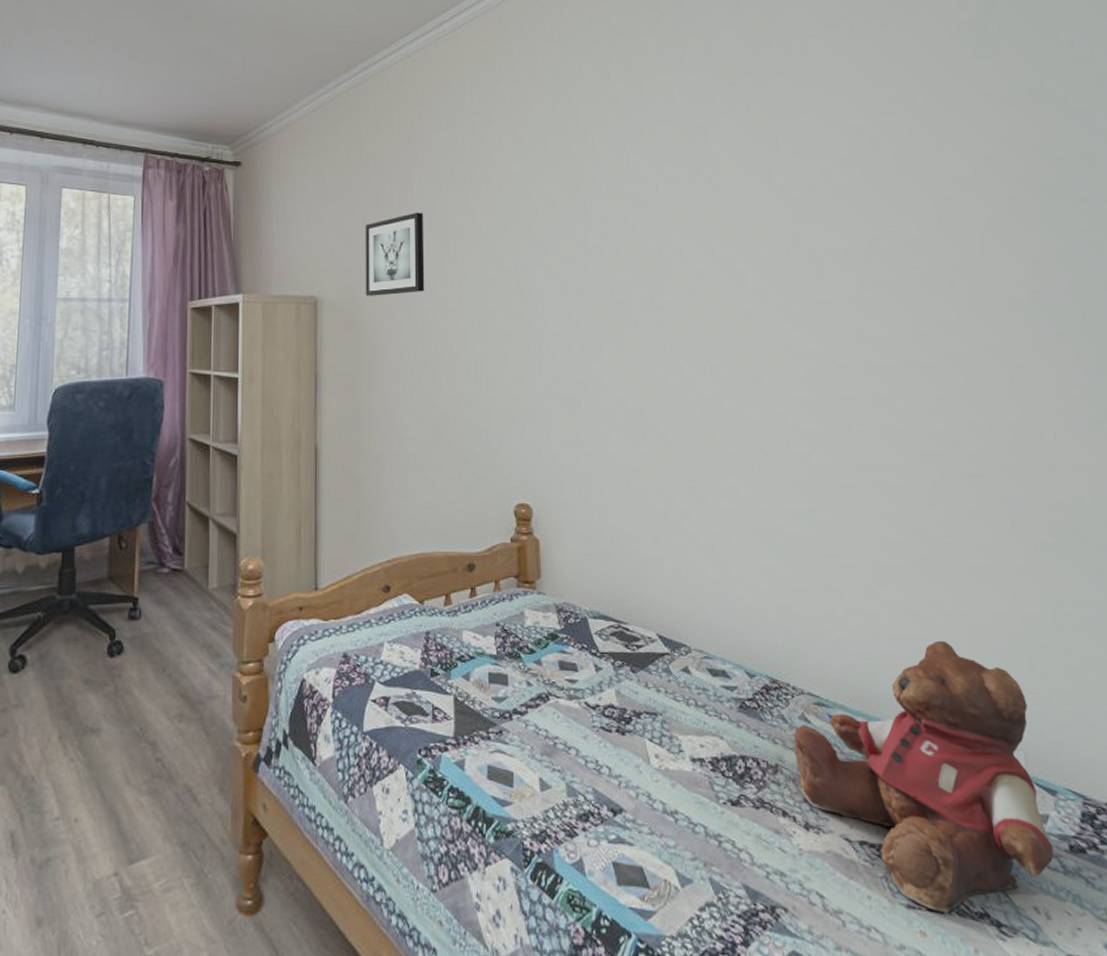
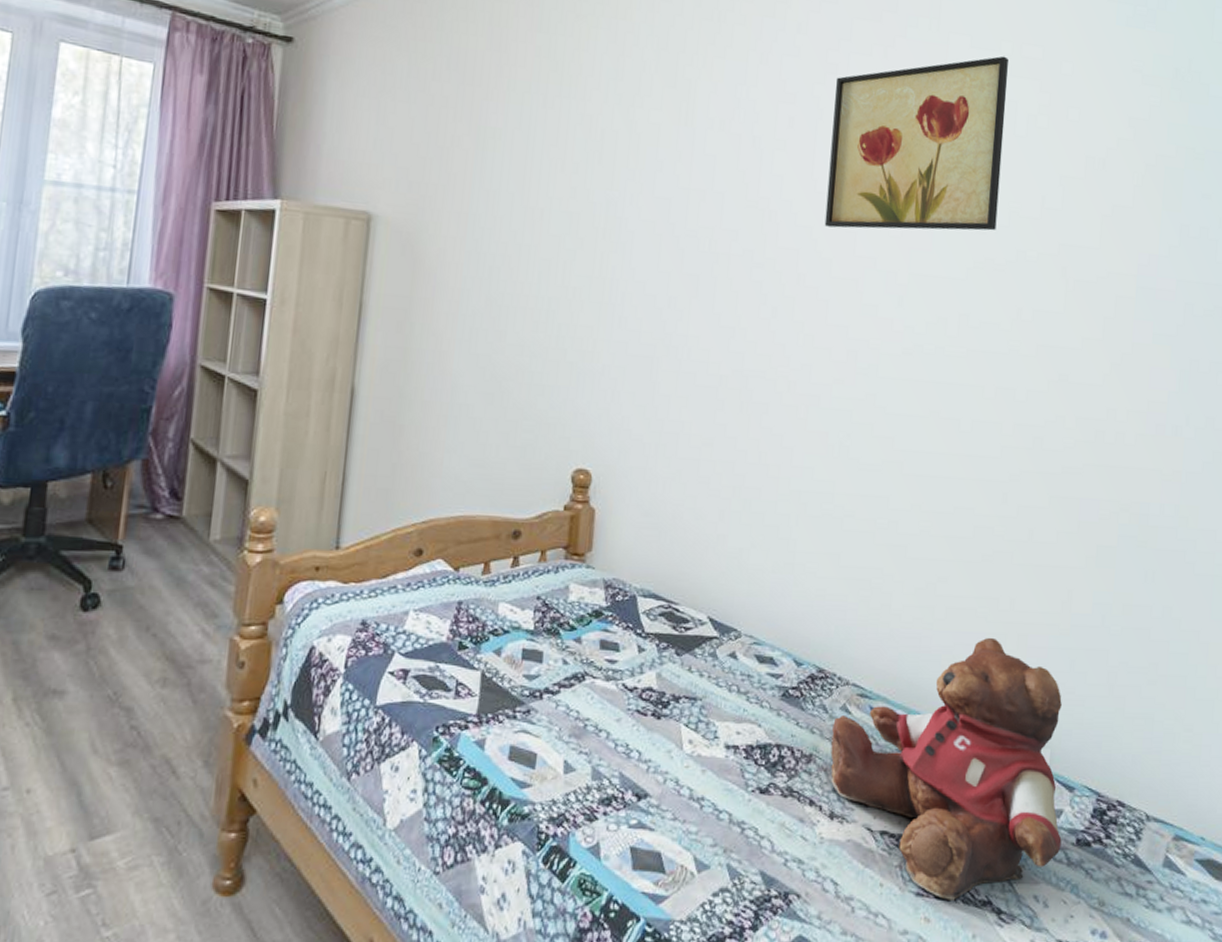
wall art: present [365,212,425,296] -> none [428,124,508,220]
wall art: none [706,99,878,267] -> present [824,56,1008,231]

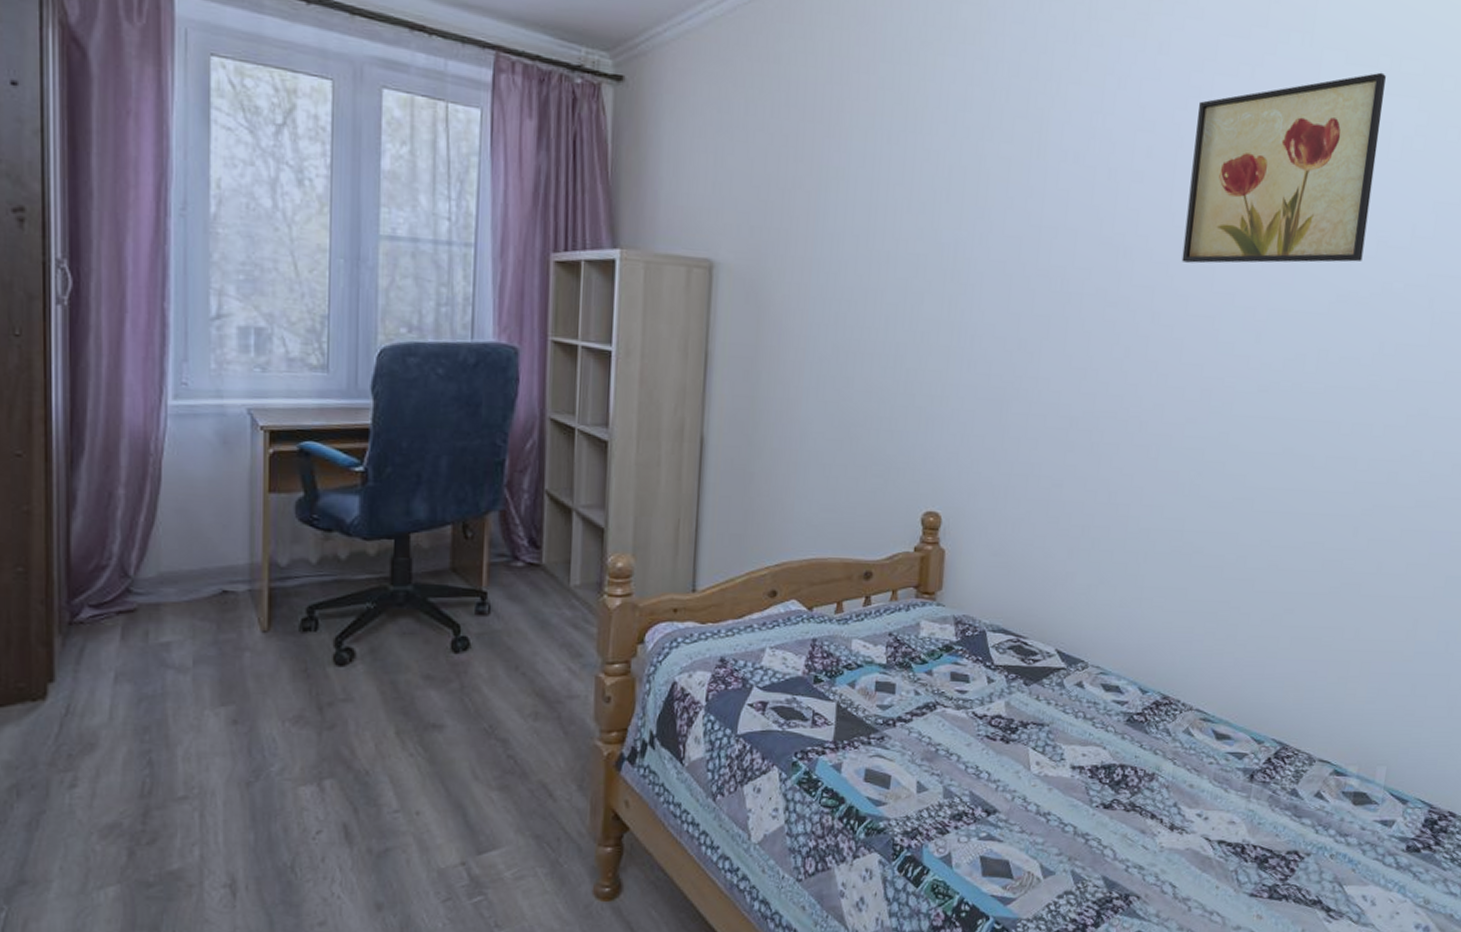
teddy bear: present [830,637,1062,900] -> none [1172,664,1401,900]

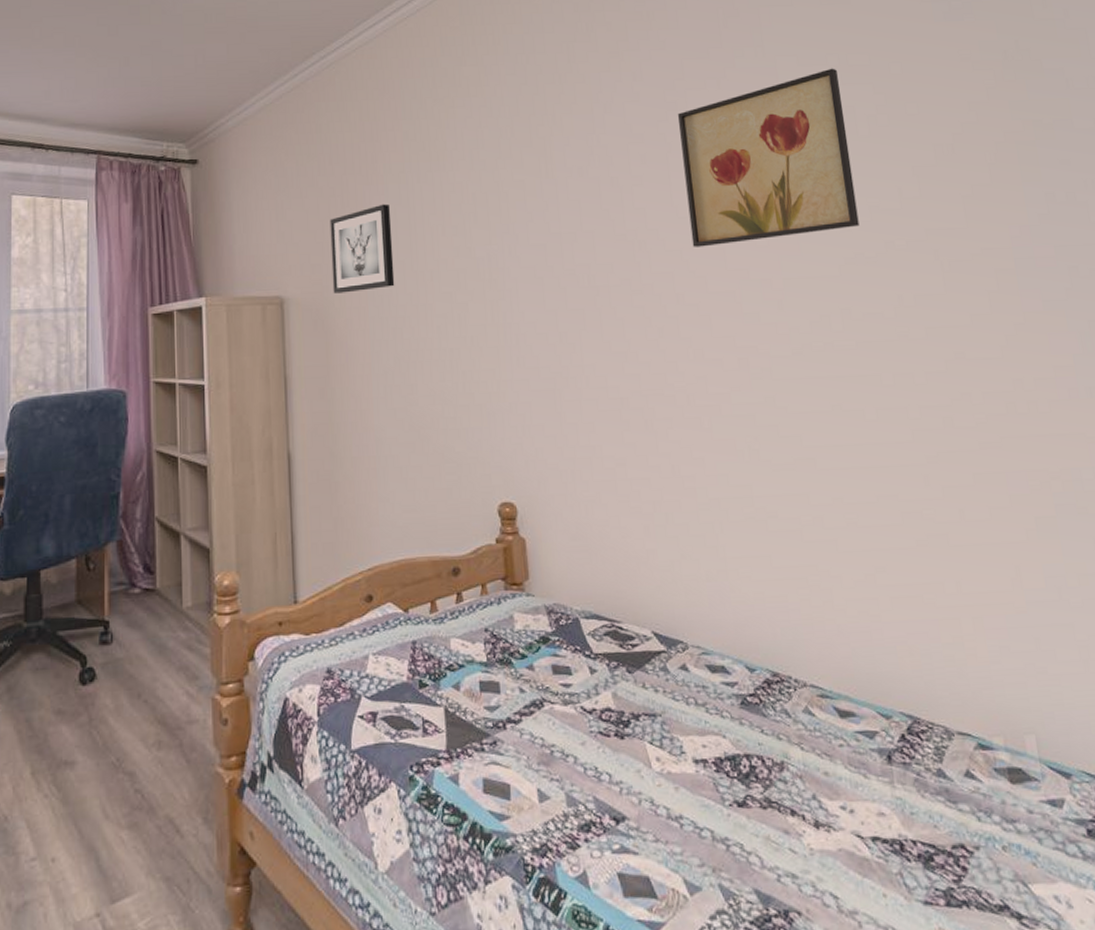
wall art: none [772,163,851,265] -> present [329,203,395,294]

